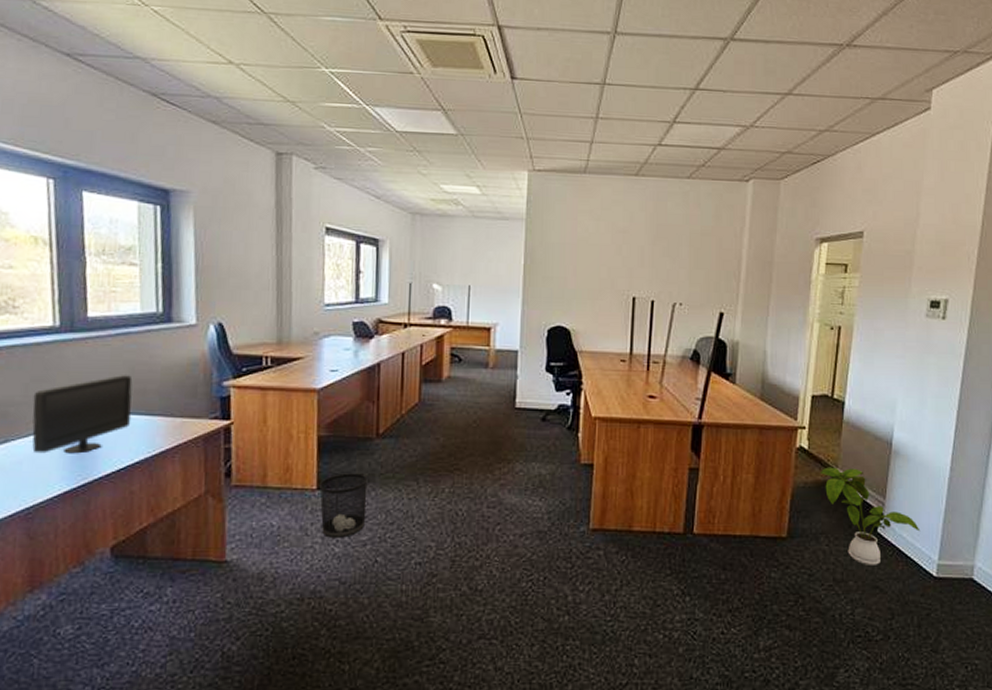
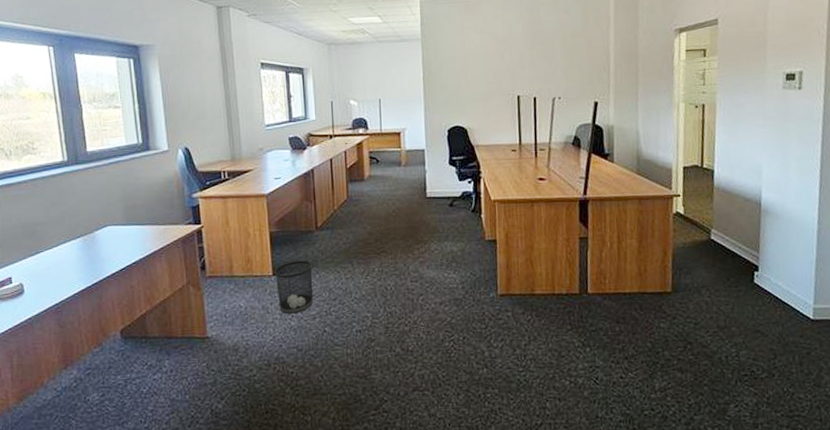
computer monitor: present [32,375,133,454] -> none [53,195,127,261]
house plant: present [820,467,921,565] -> none [696,228,795,312]

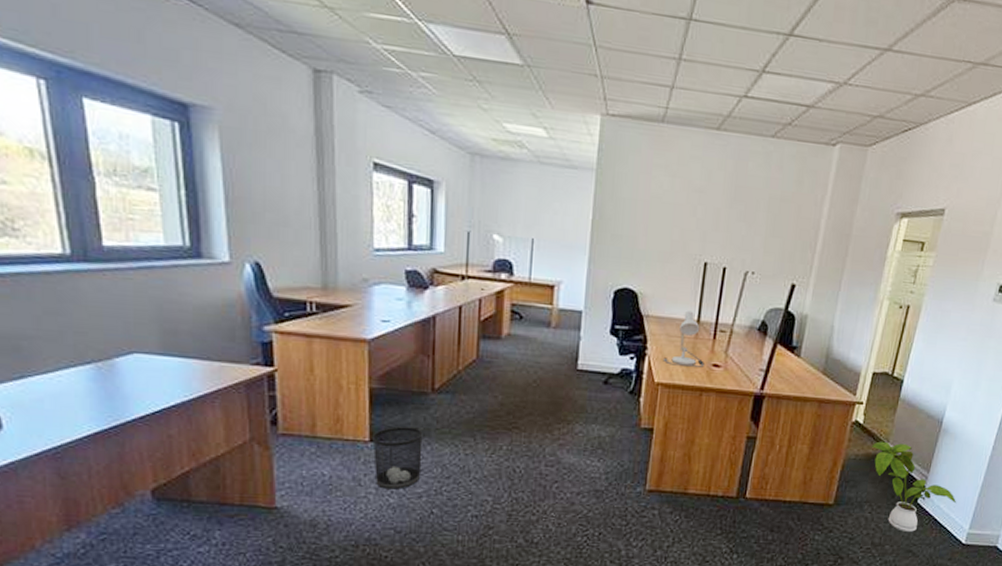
desk lamp: none [495,136,531,184] -> present [662,310,704,367]
house plant: none [696,228,795,312] -> present [871,441,957,532]

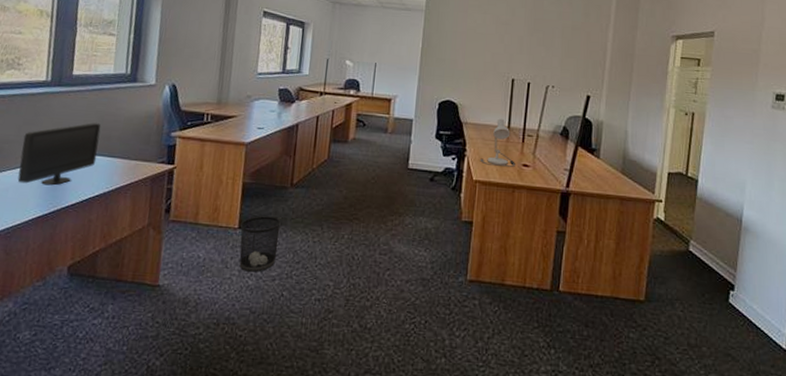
computer monitor: none [48,312,163,394] -> present [17,123,101,186]
house plant: present [871,441,957,532] -> none [675,238,770,334]

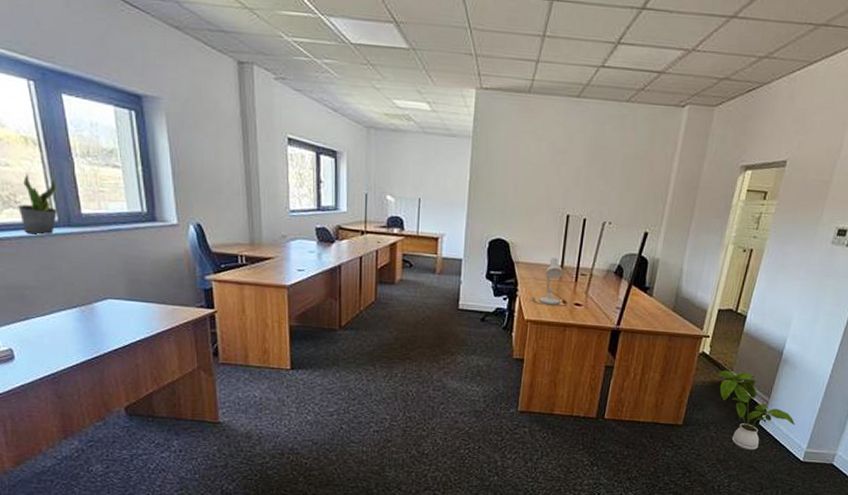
computer monitor: present [17,123,101,186] -> none [44,266,130,332]
potted plant: none [18,39,57,94] -> present [18,173,58,235]
waste bin: present [239,216,281,272] -> none [293,357,333,409]
house plant: none [675,238,770,334] -> present [717,370,796,450]

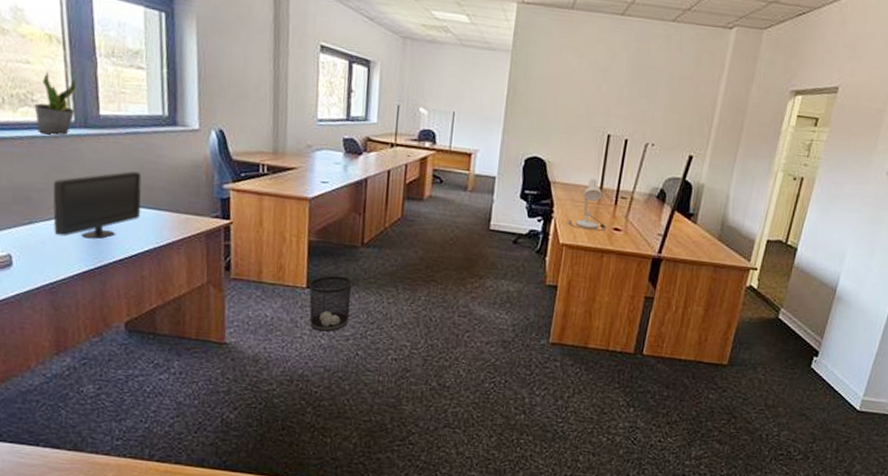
computer monitor: none [44,266,130,332] -> present [53,171,142,239]
waste bin: none [293,357,333,409] -> present [309,275,352,332]
house plant: present [717,370,796,450] -> none [765,306,851,396]

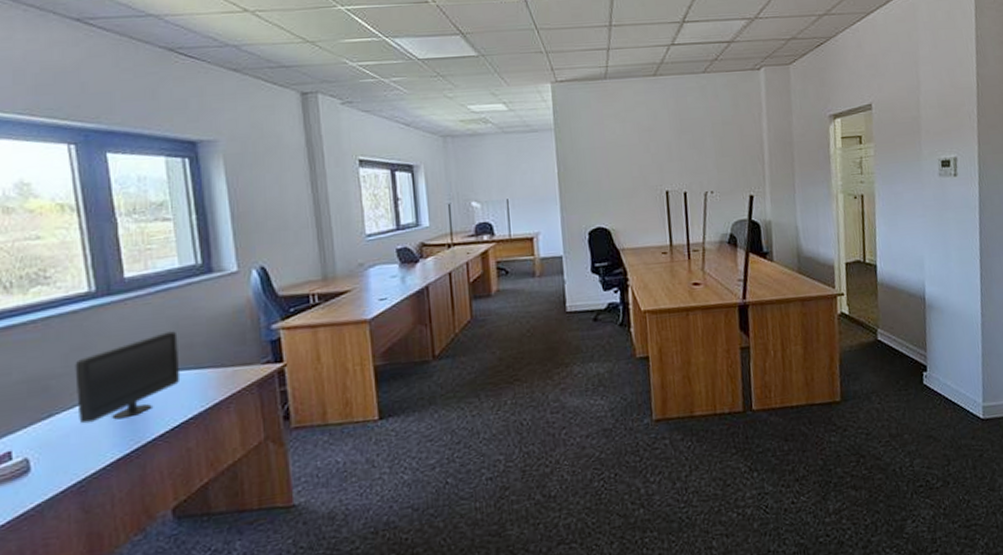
potted plant: present [34,71,77,136] -> none [48,243,96,312]
waste bin: present [309,275,352,332] -> none [381,397,432,467]
desk lamp: present [567,178,606,231] -> none [645,237,685,292]

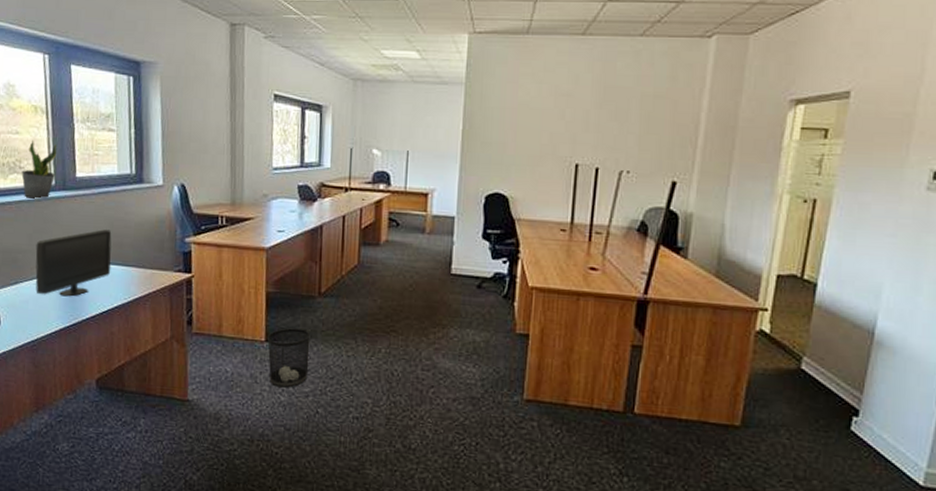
potted plant: none [48,243,96,312] -> present [21,139,57,199]
waste bin: none [381,397,432,467] -> present [267,328,311,388]

